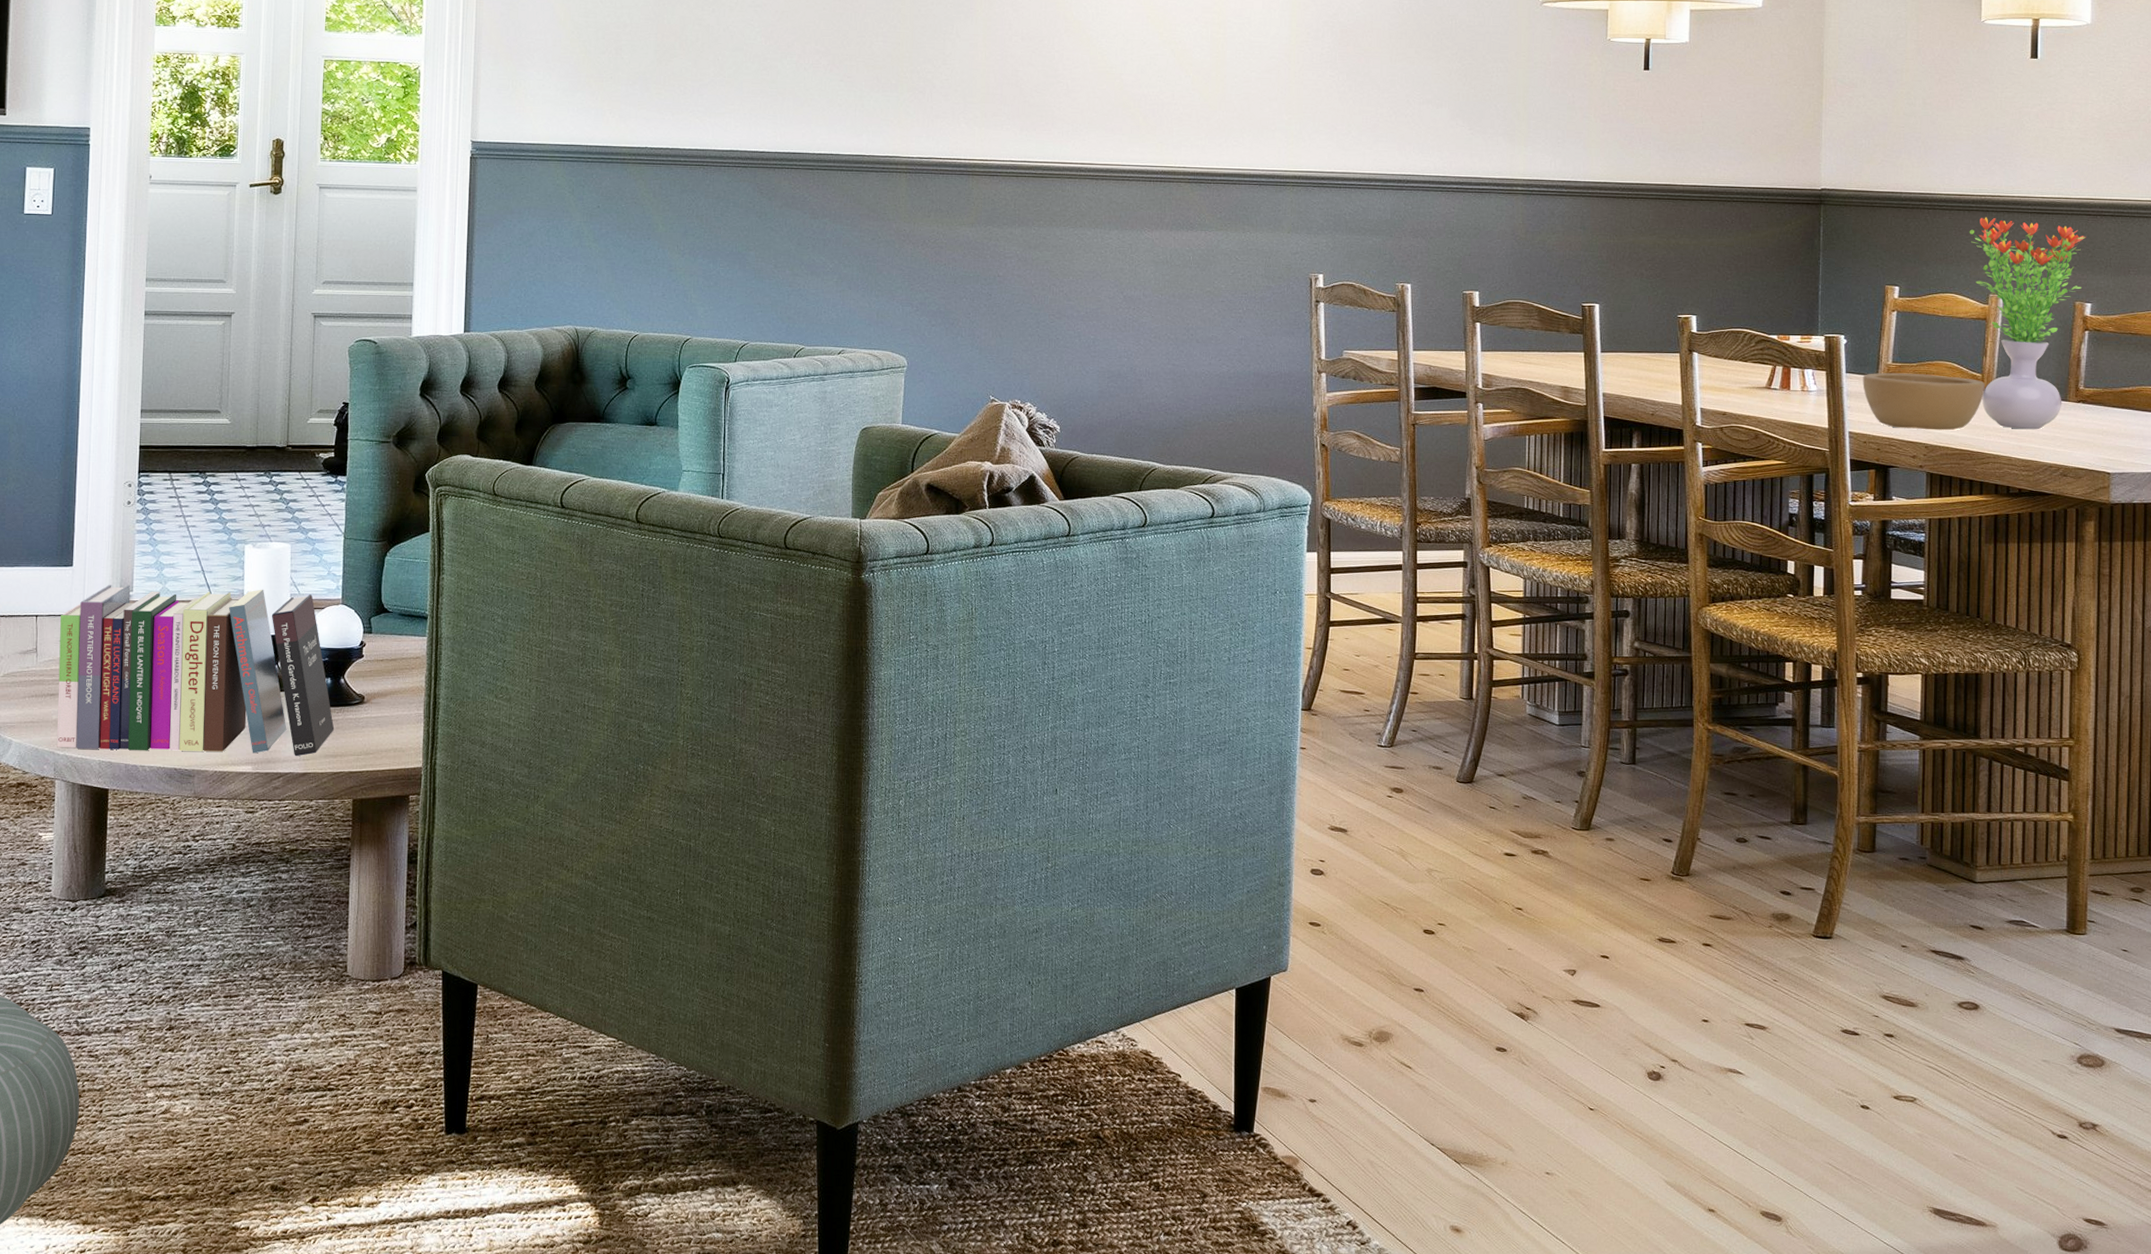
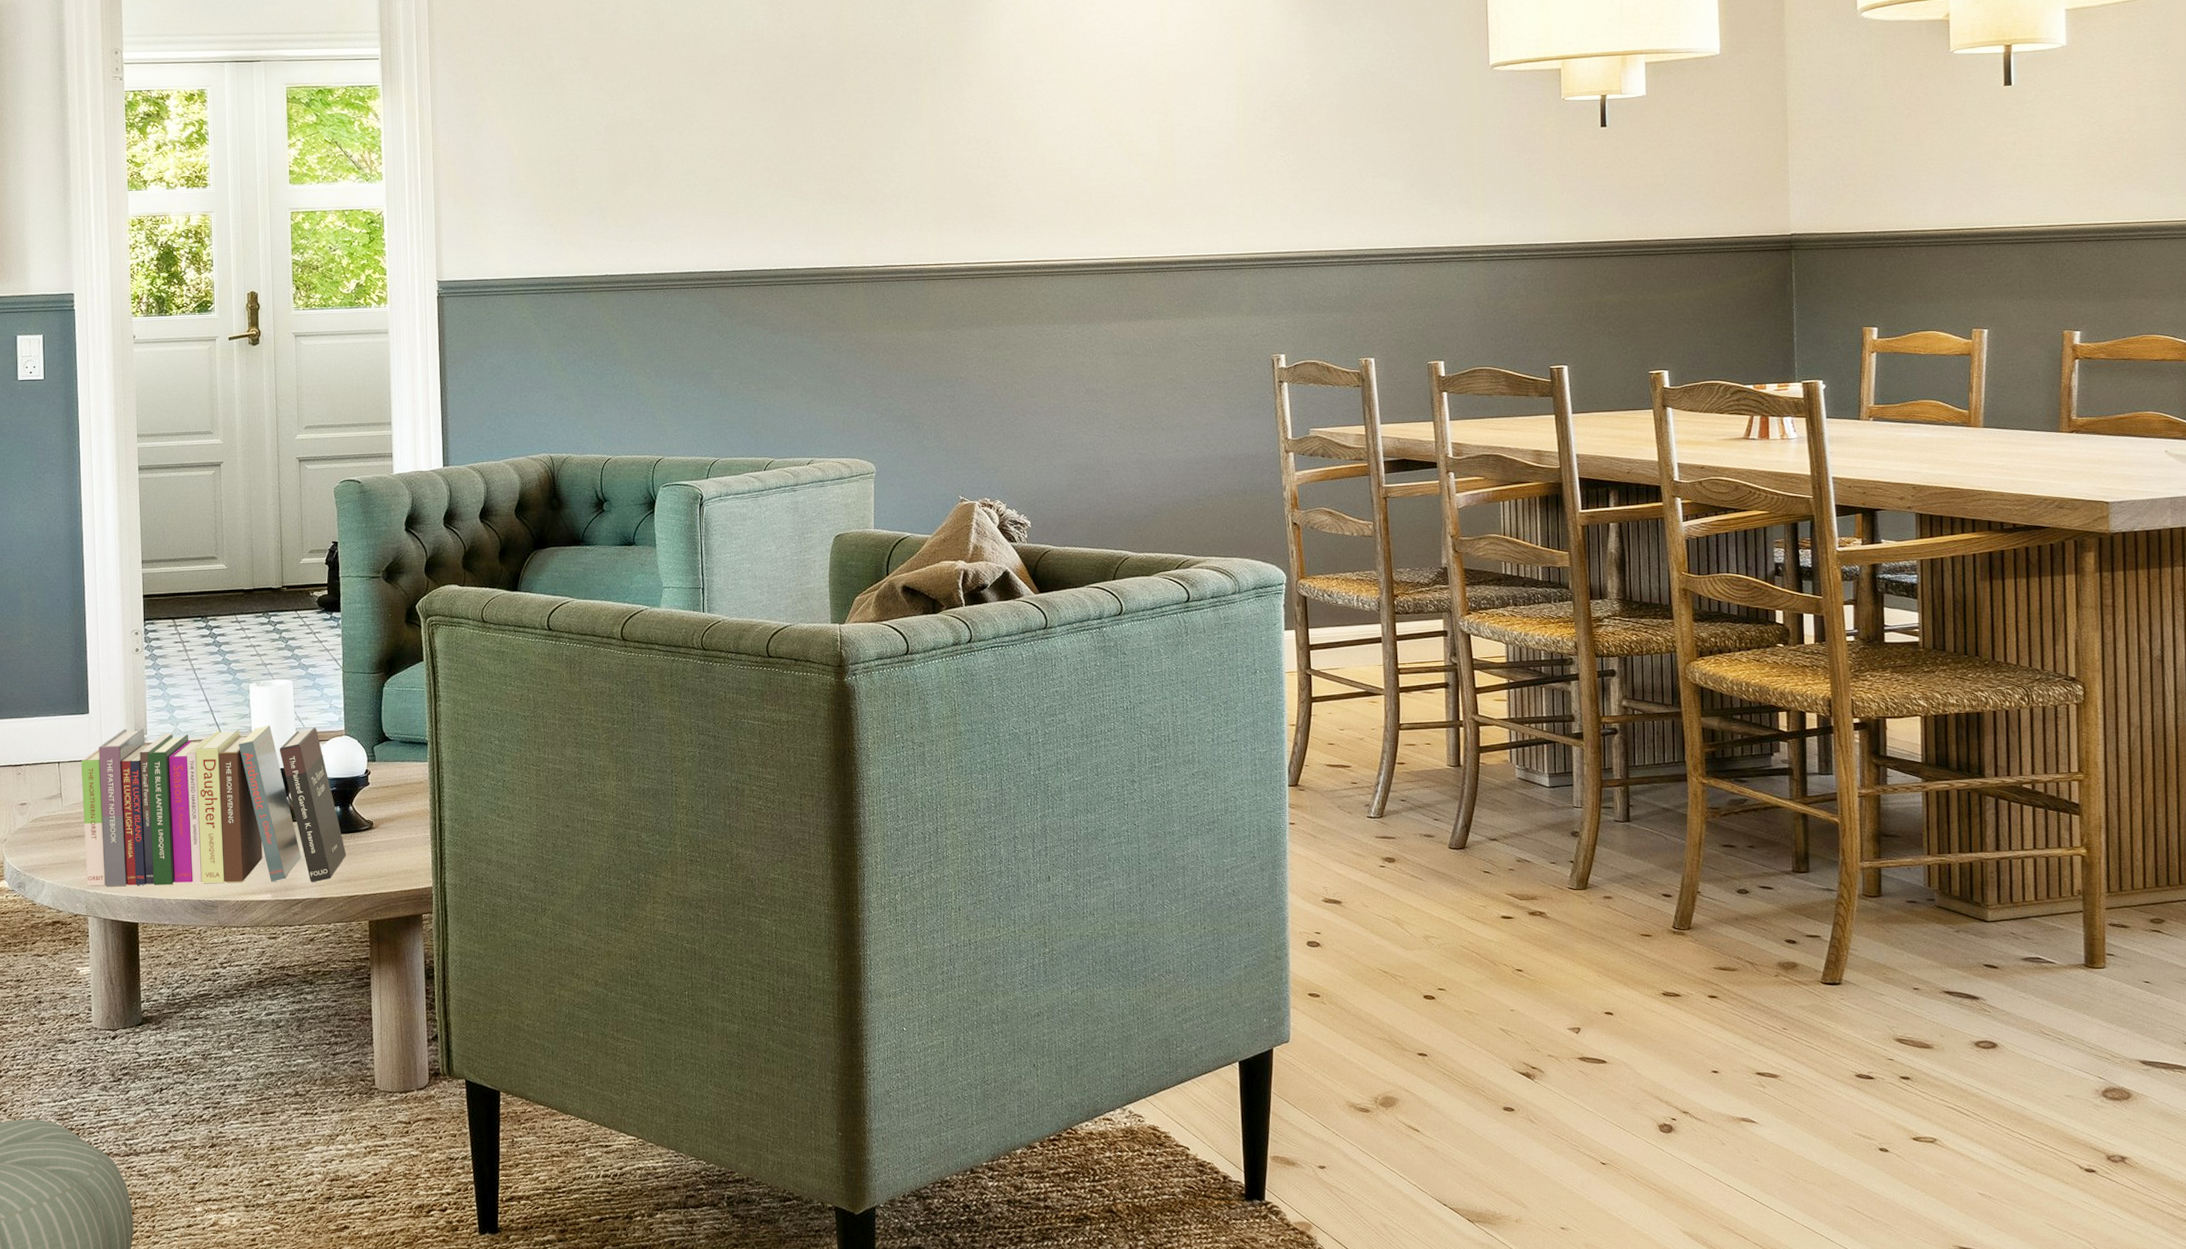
bowl: present [1863,372,1985,431] -> none [1844,414,1972,471]
flower arrangement: present [1969,217,2086,430] -> none [1948,251,2072,464]

